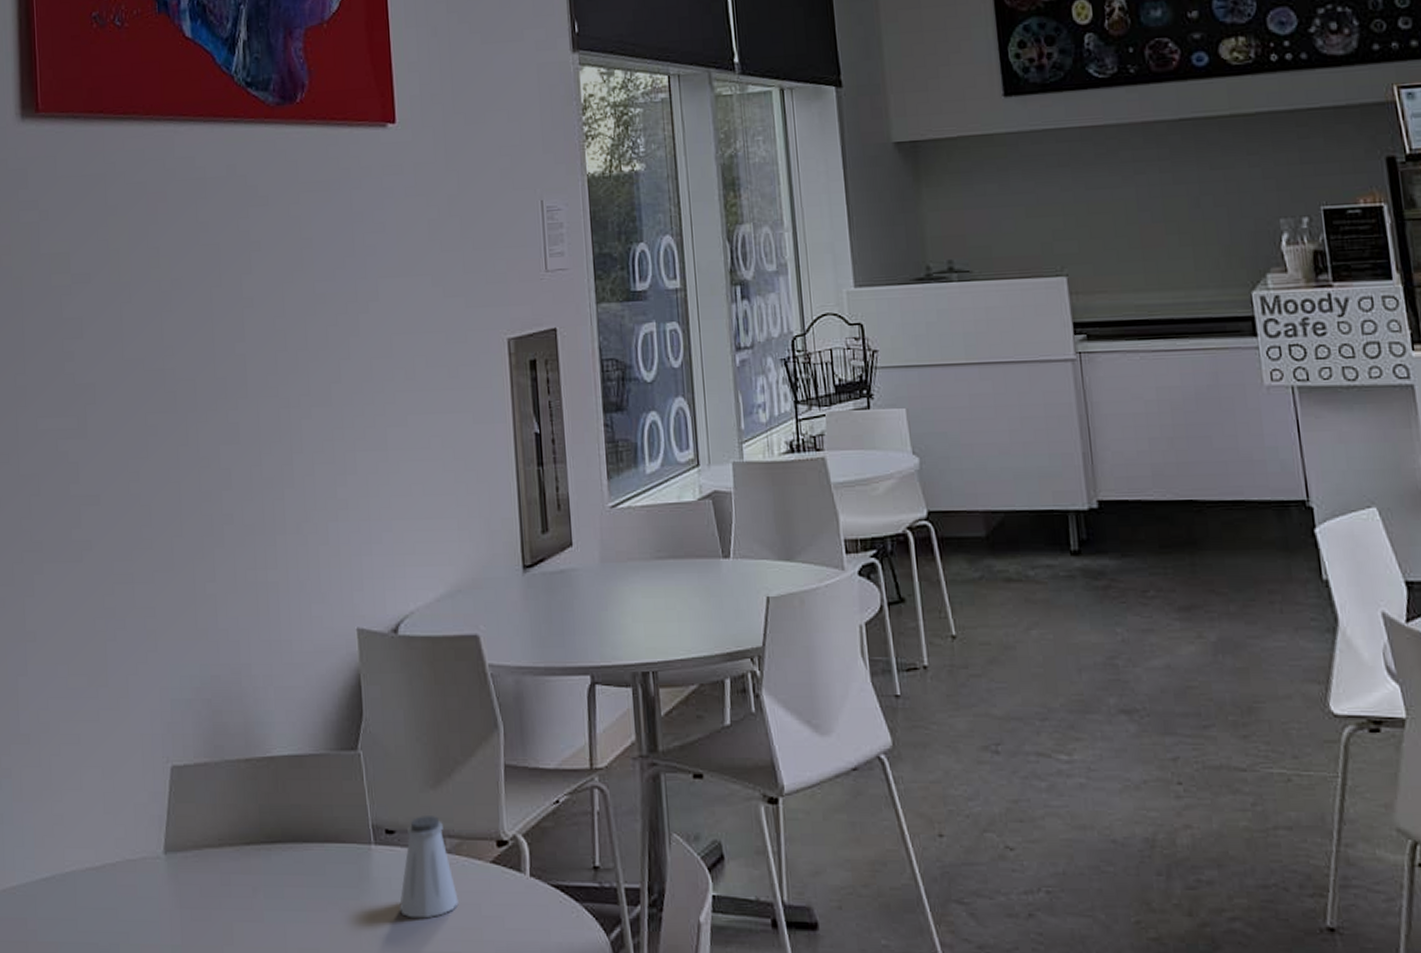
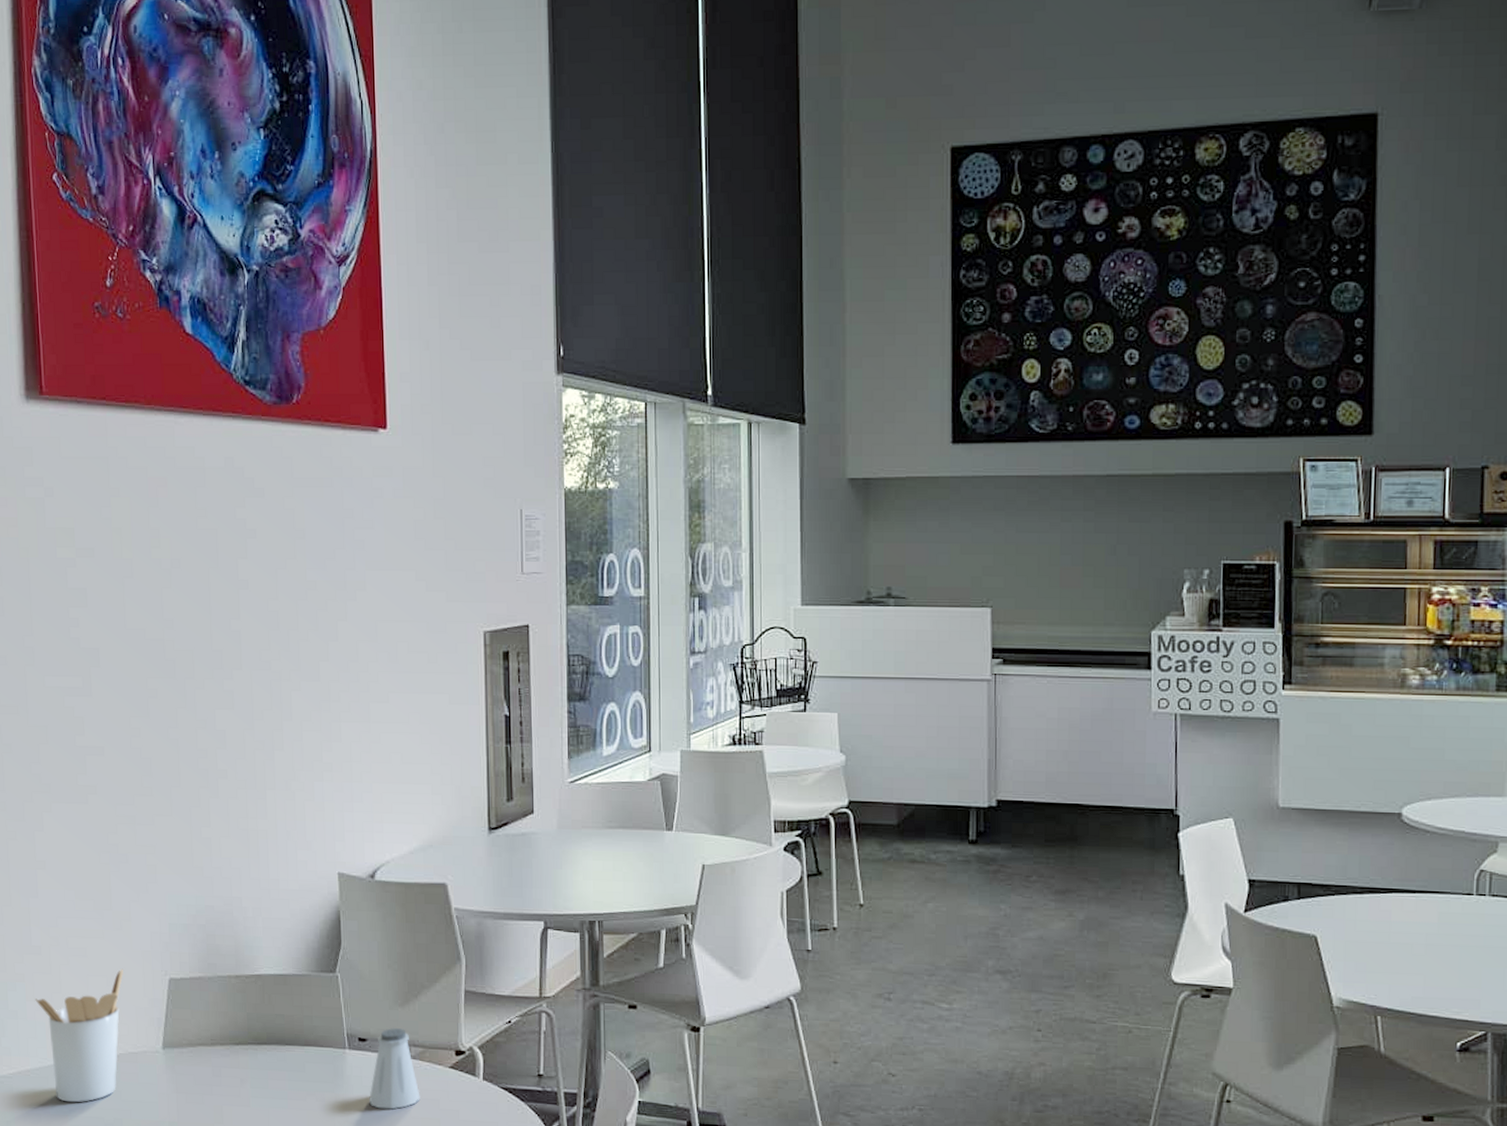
utensil holder: none [22,756,121,926] -> present [35,968,123,1103]

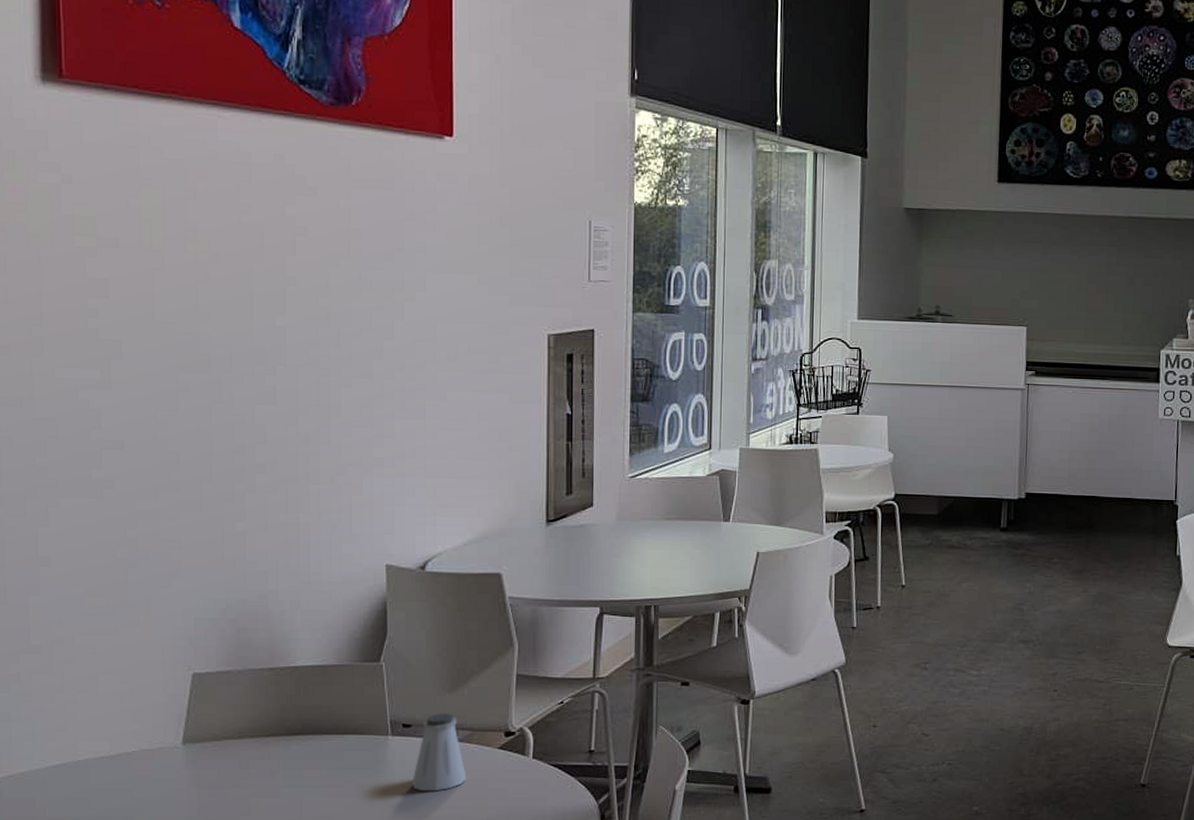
utensil holder: present [35,968,123,1103] -> none [32,665,139,804]

